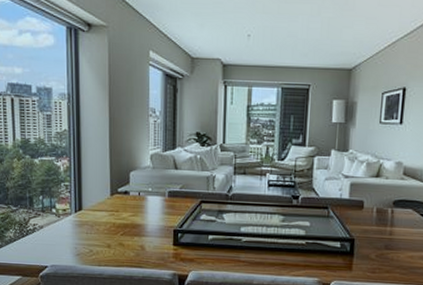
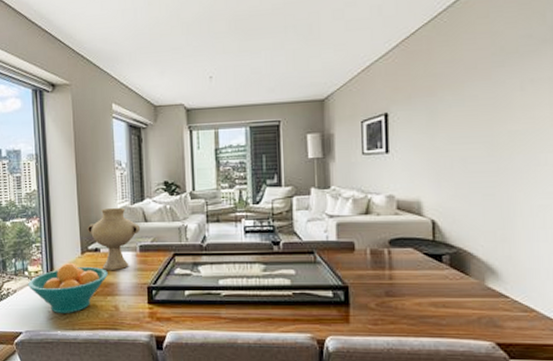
fruit bowl: none [55,203,136,251] -> present [28,263,108,314]
vase: none [118,154,171,213] -> present [87,208,141,270]

